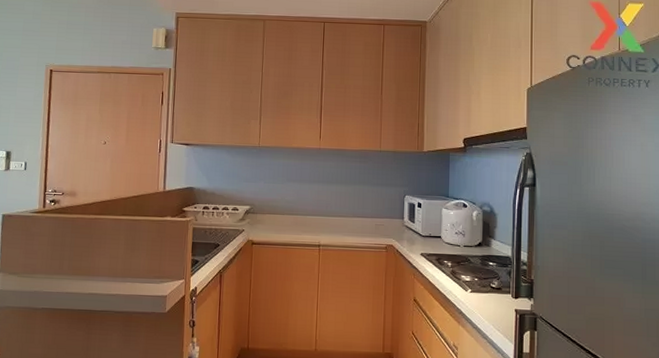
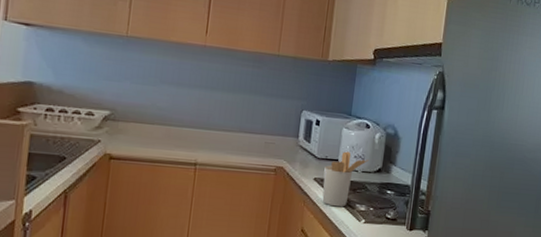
utensil holder: none [429,229,469,279] -> present [322,151,368,207]

